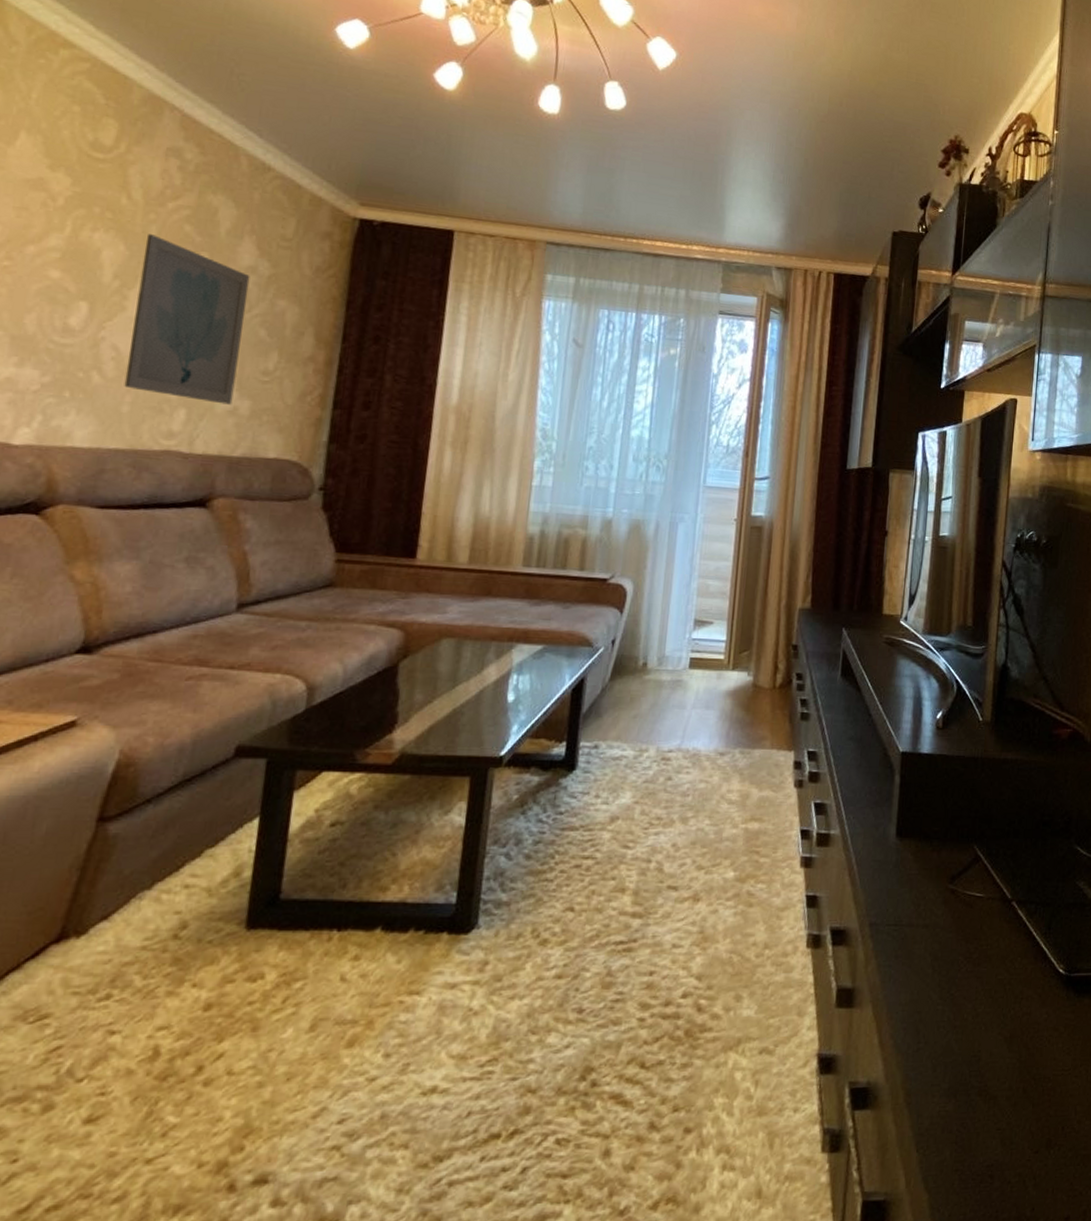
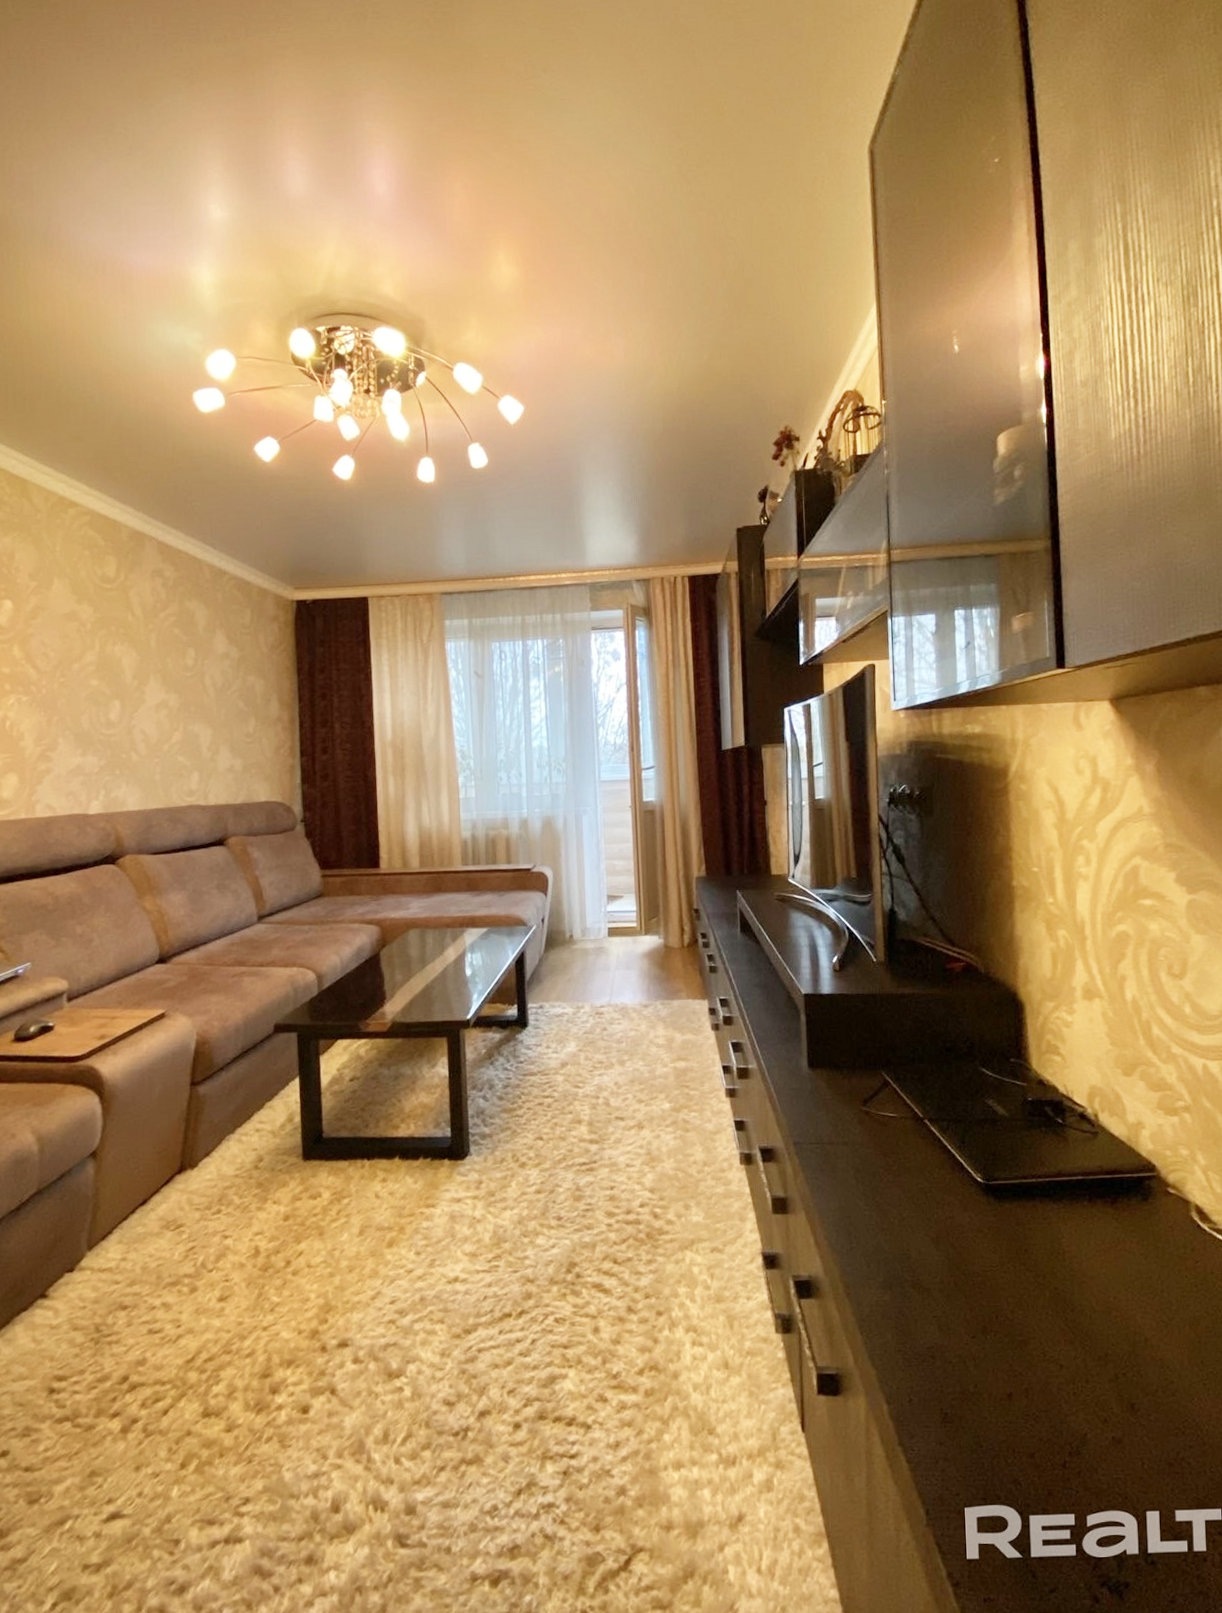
wall art: present [124,234,250,405] -> none [149,640,229,764]

